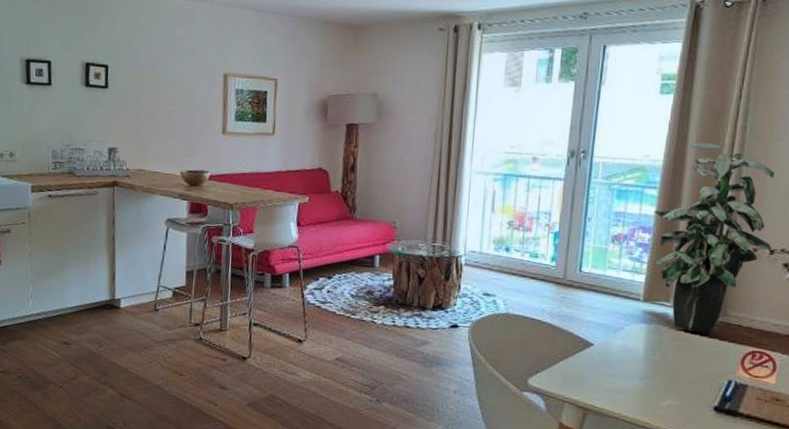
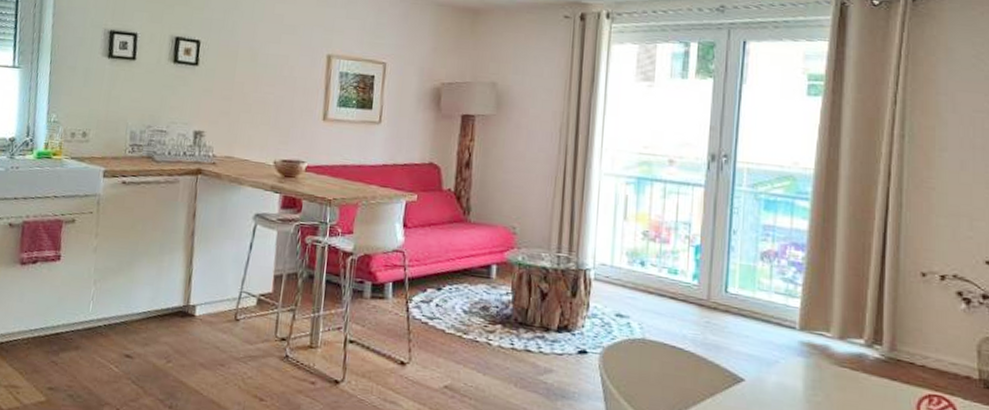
indoor plant: present [654,142,776,334] -> none [807,150,942,372]

